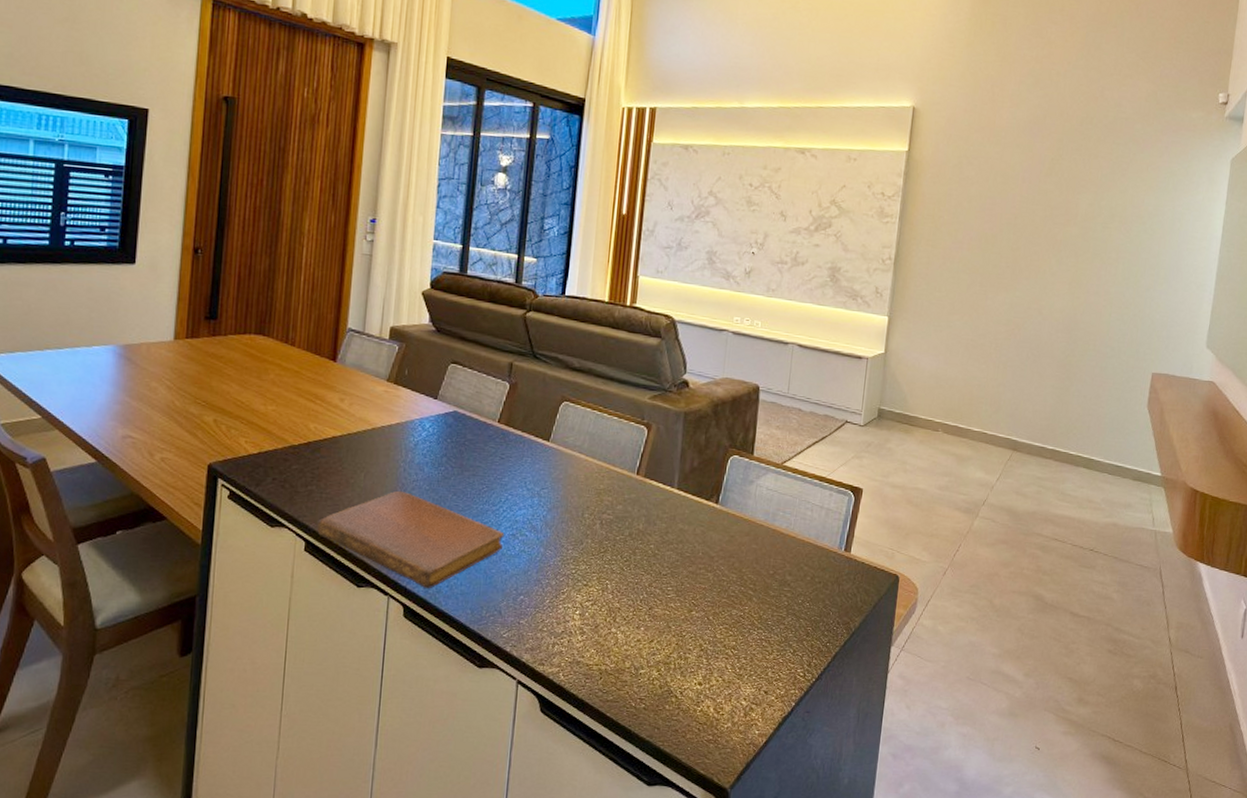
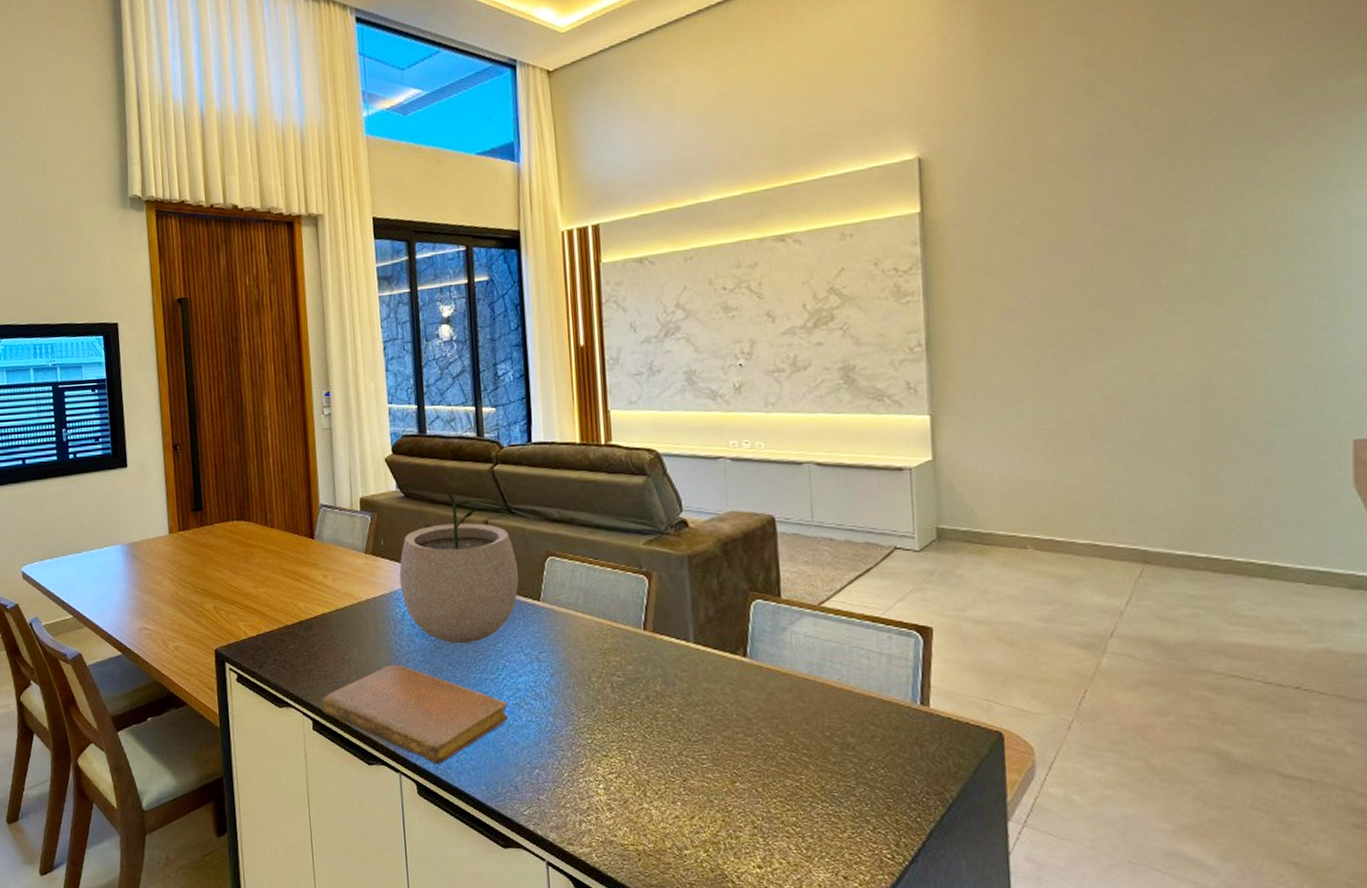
plant pot: none [417,331,534,476] -> present [399,491,519,644]

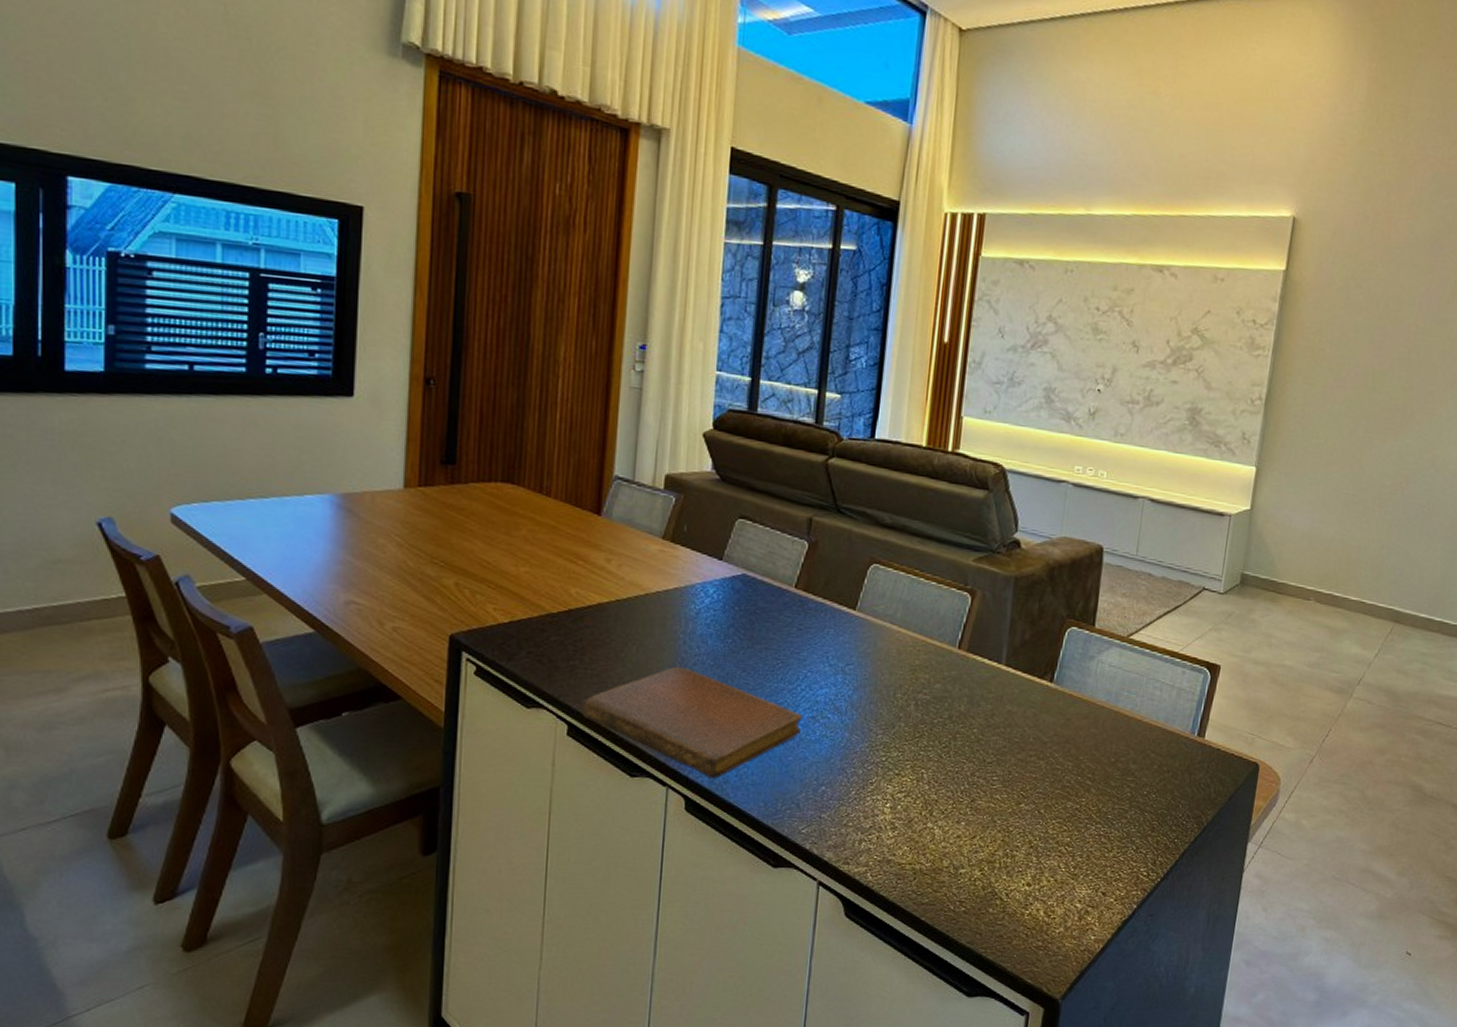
plant pot: present [399,491,519,644] -> none [699,480,838,650]

